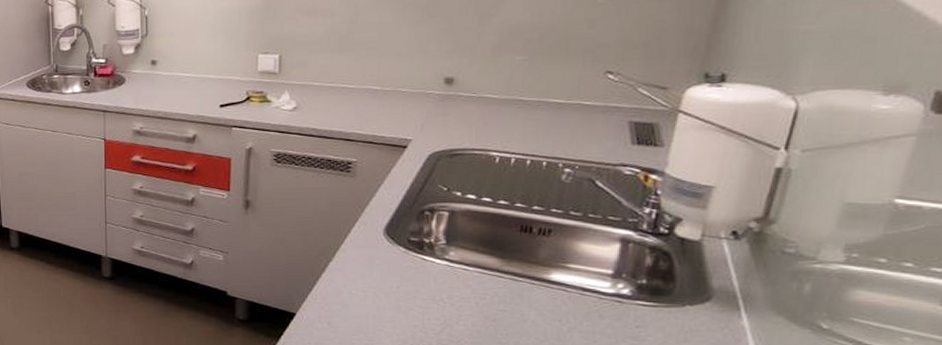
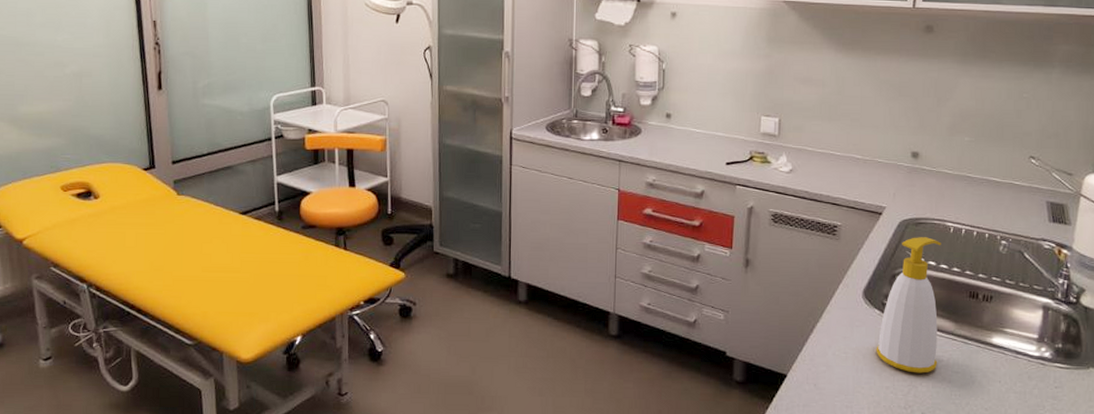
soap bottle: none [401,169,484,312] -> present [876,237,941,373]

